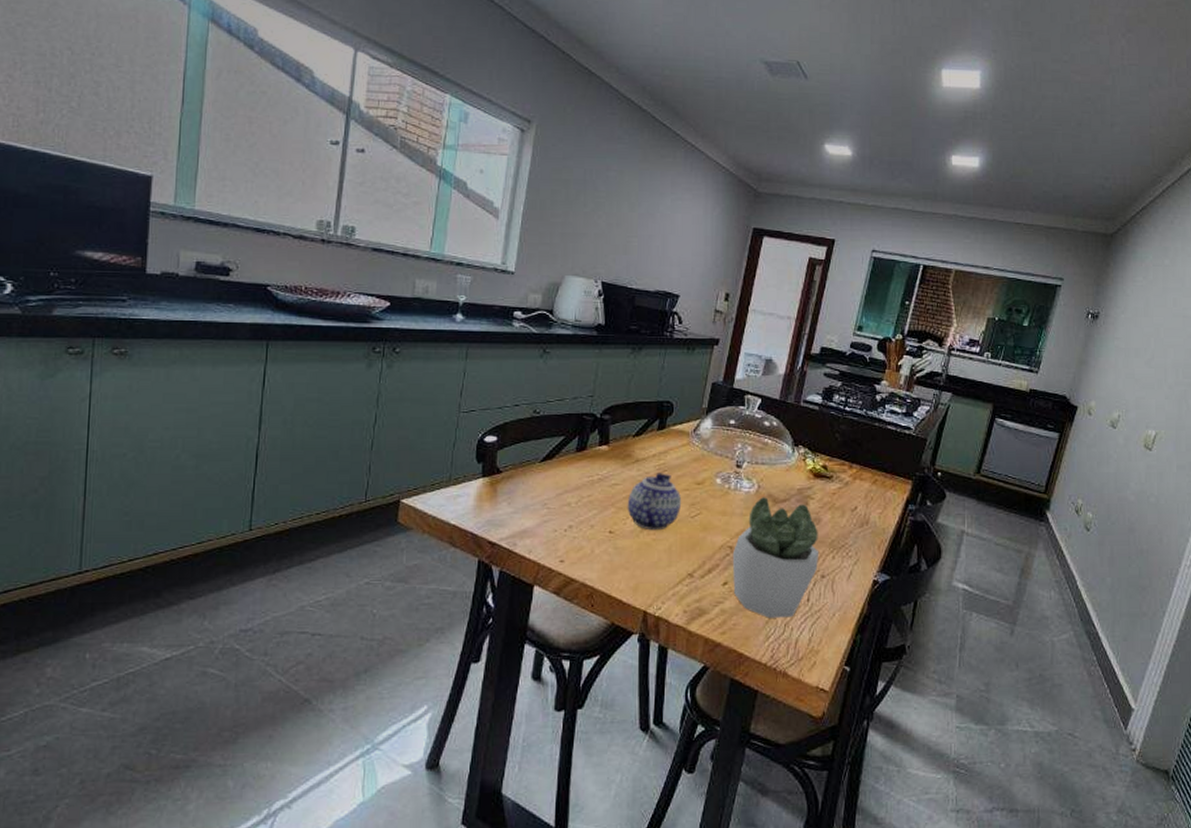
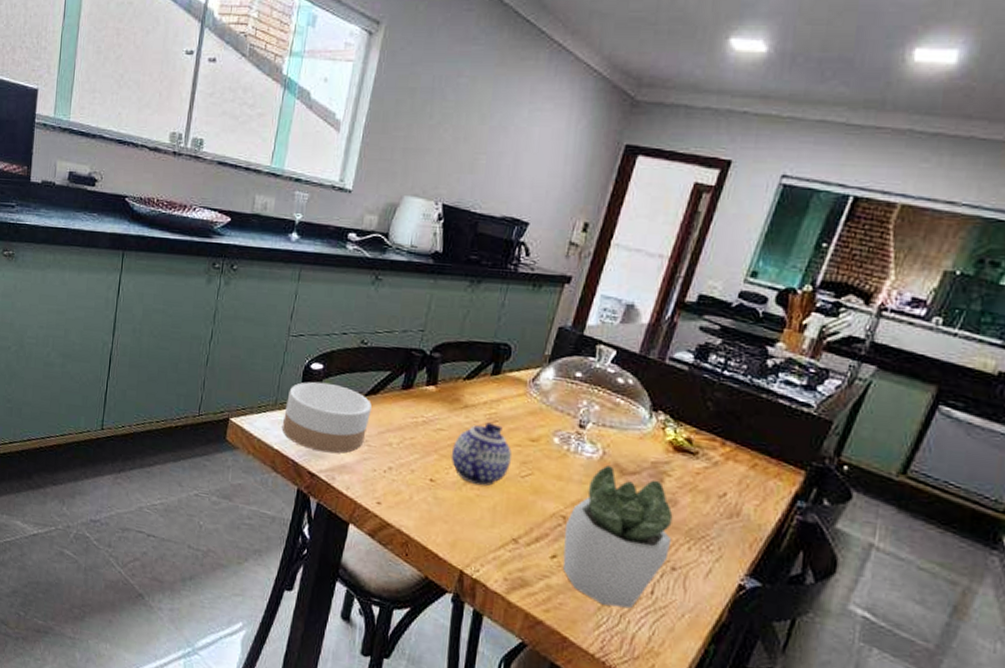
bowl: none [458,453,548,521] -> present [282,381,372,453]

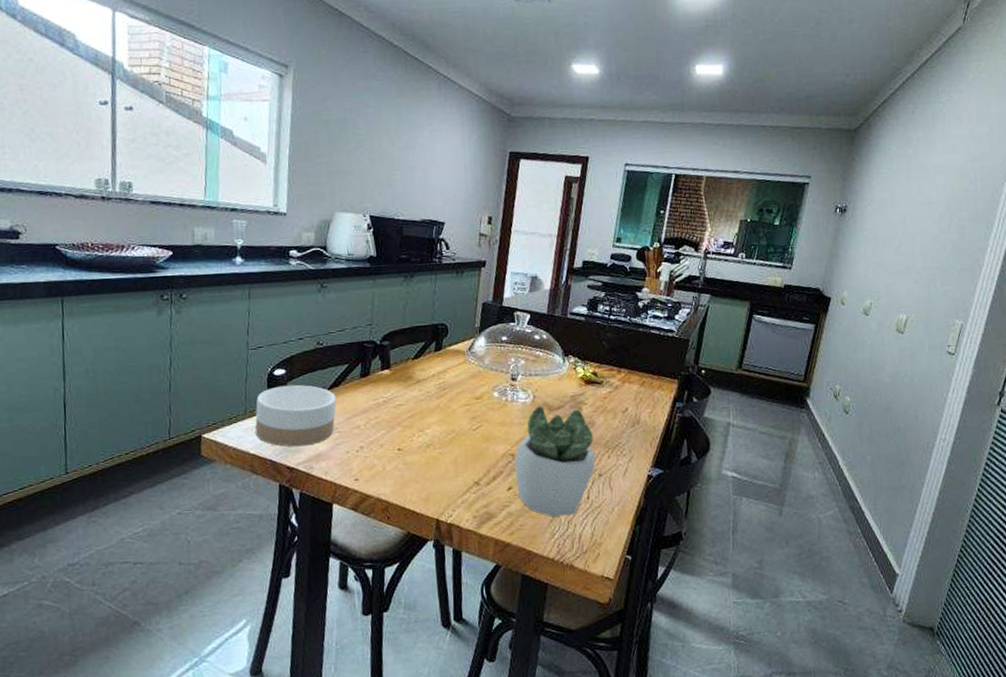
teapot: present [451,422,513,487] -> none [412,391,463,445]

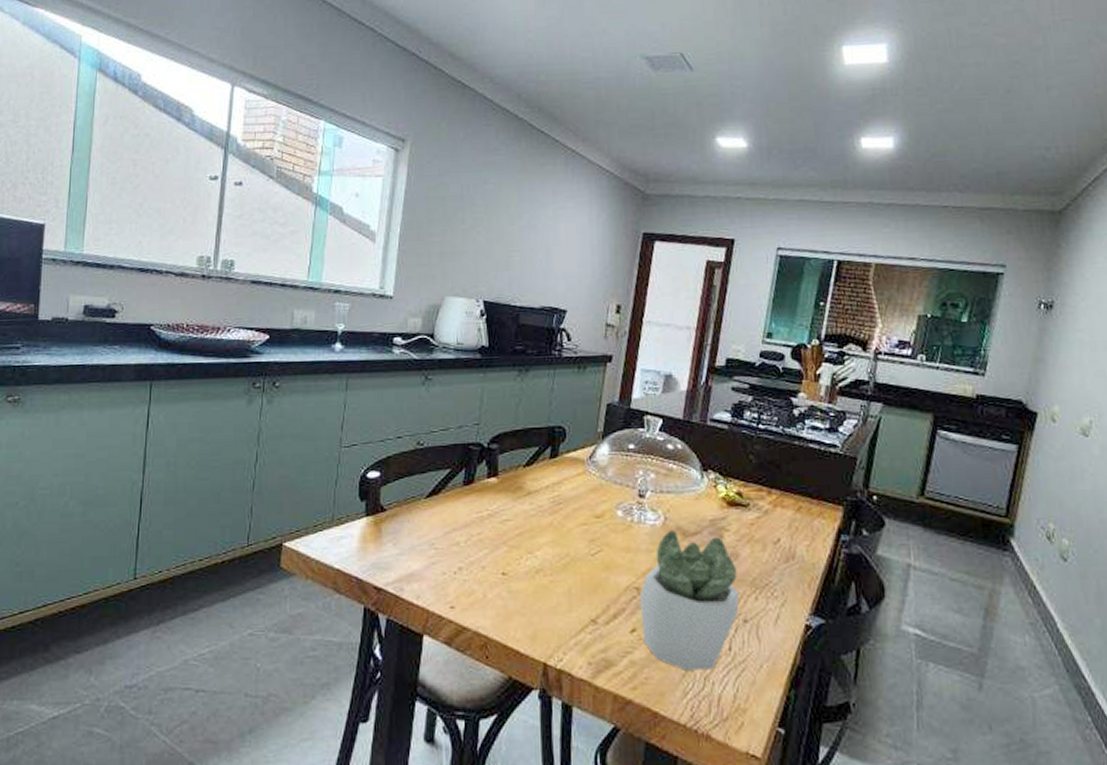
bowl: present [255,384,336,447] -> none [341,490,434,563]

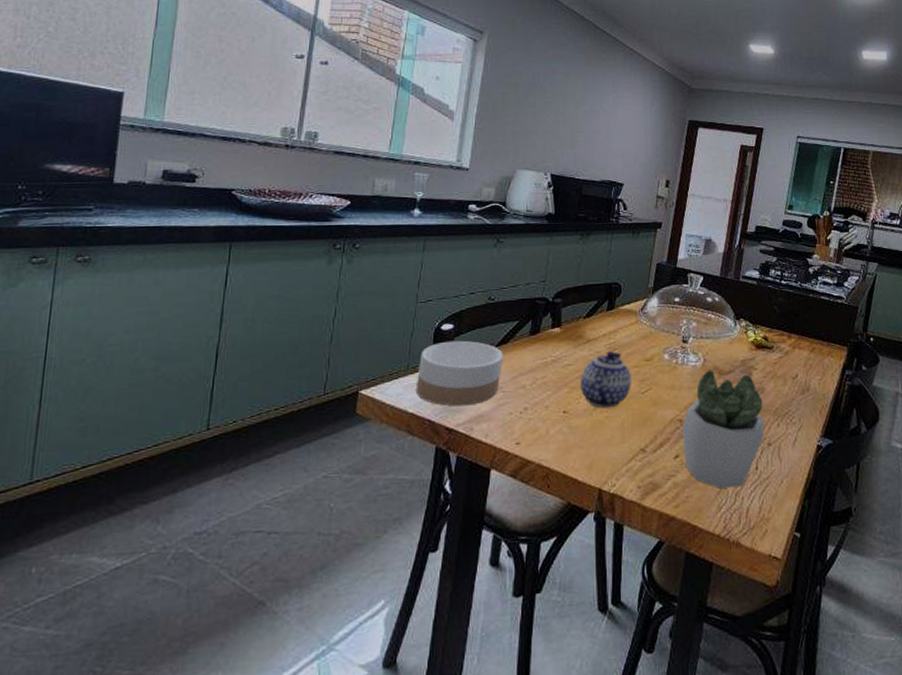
bowl: none [341,490,434,563] -> present [415,340,503,407]
teapot: none [520,506,580,571] -> present [580,351,632,408]

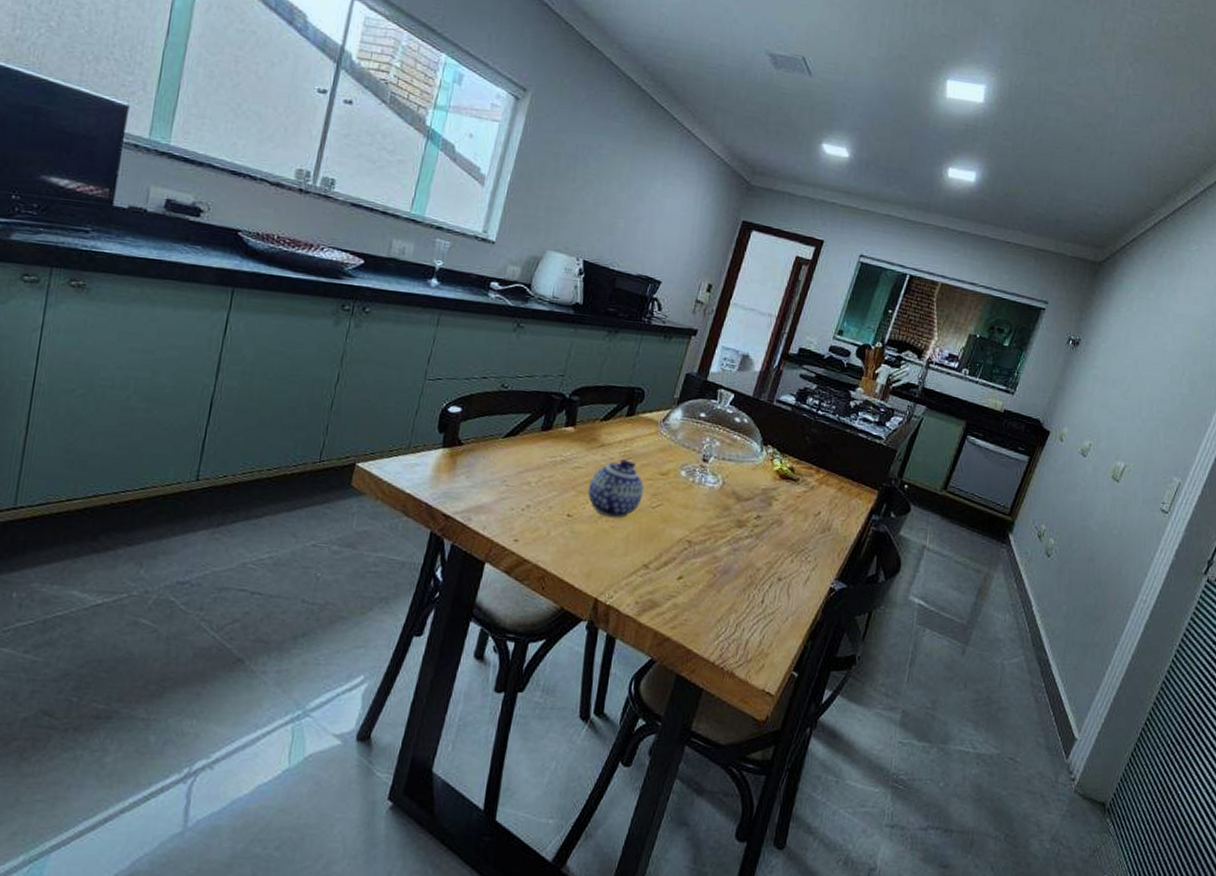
bowl: present [415,340,503,407] -> none [415,424,511,495]
succulent plant: present [682,370,765,489] -> none [687,494,779,618]

